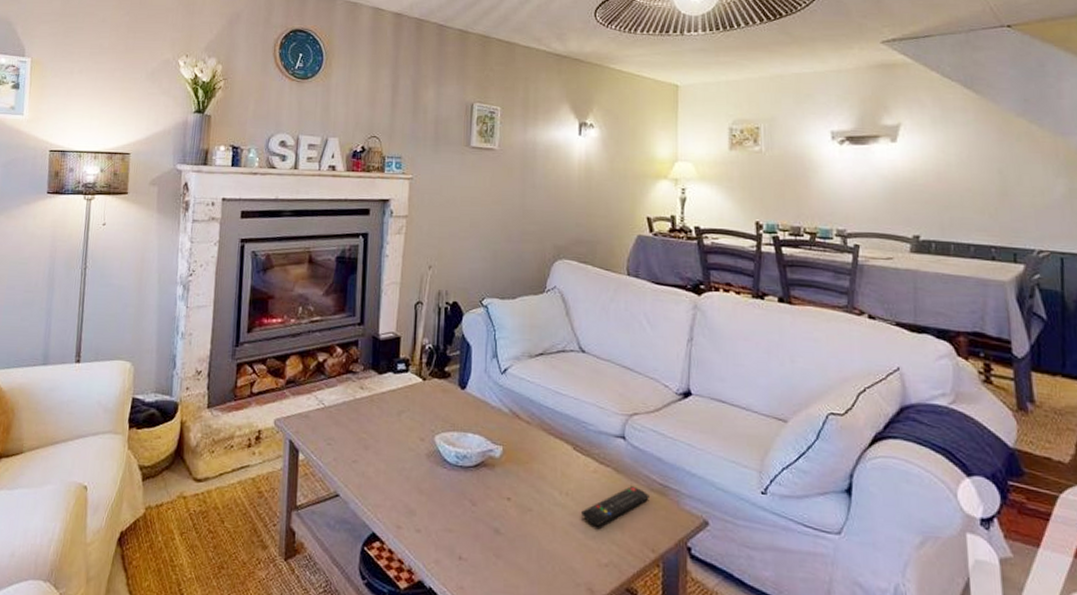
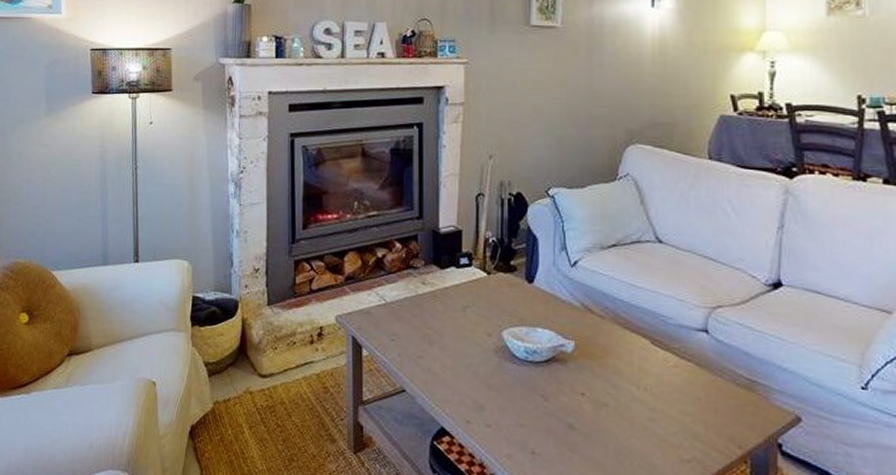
remote control: present [581,486,649,527] -> none [661,381,735,422]

